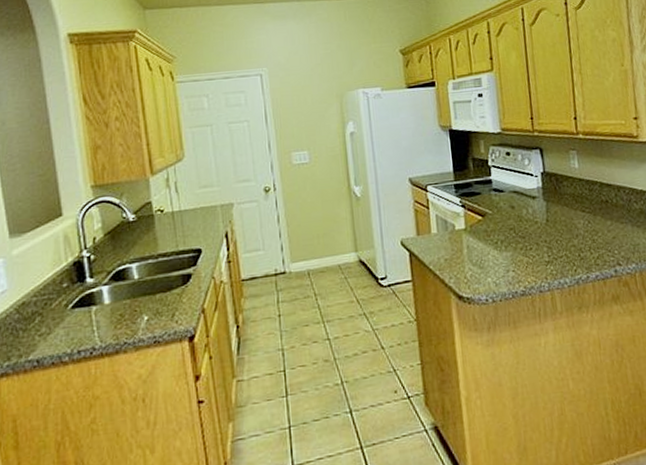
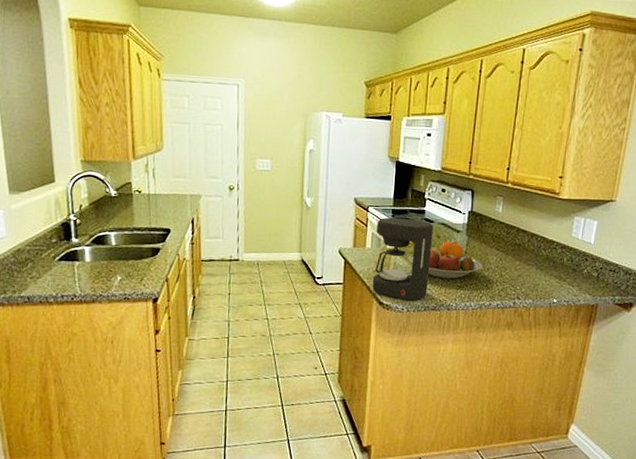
coffee maker: none [439,191,512,290] -> present [372,217,433,302]
fruit bowl: none [482,208,570,256] -> present [408,239,483,279]

